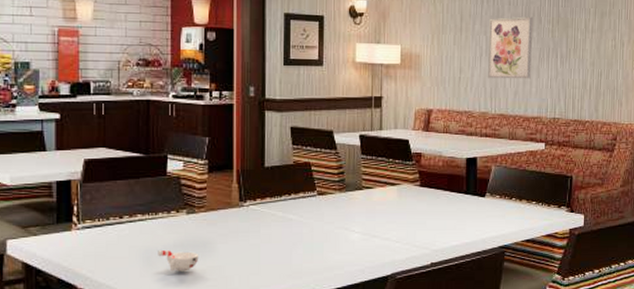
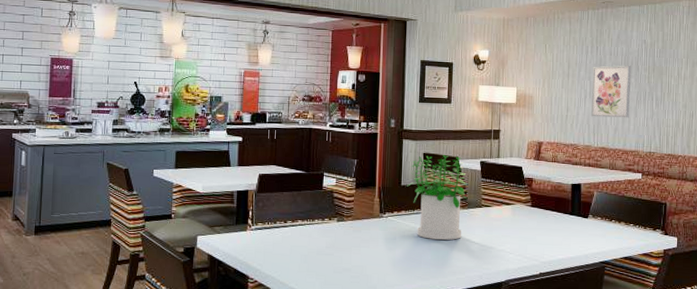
cup: present [158,250,199,272] -> none [313,251,346,269]
potted plant: none [272,129,344,230] -> present [407,155,467,240]

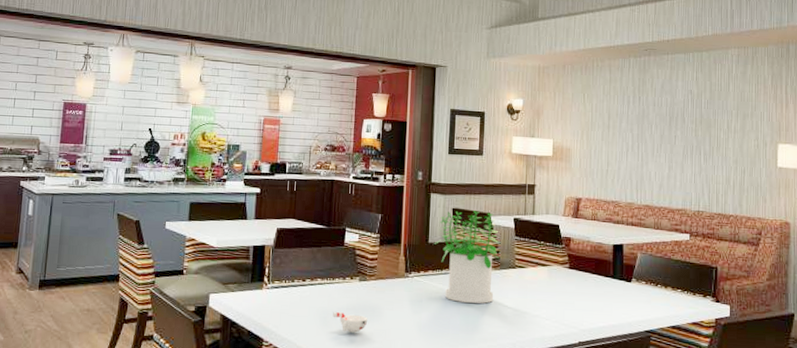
cup: none [313,251,346,269] -> present [333,312,368,333]
wall art: present [591,65,631,118] -> none [634,116,676,174]

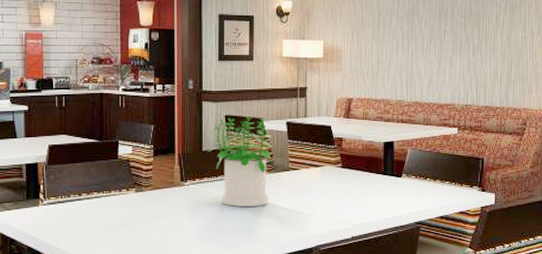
cup: present [333,312,368,333] -> none [111,224,147,242]

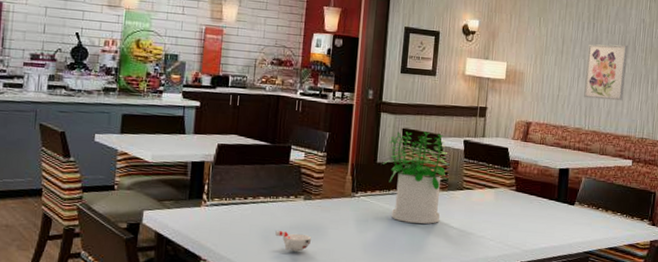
cup: none [111,224,147,242] -> present [275,231,312,252]
wall art: none [404,12,446,70] -> present [584,44,628,101]

